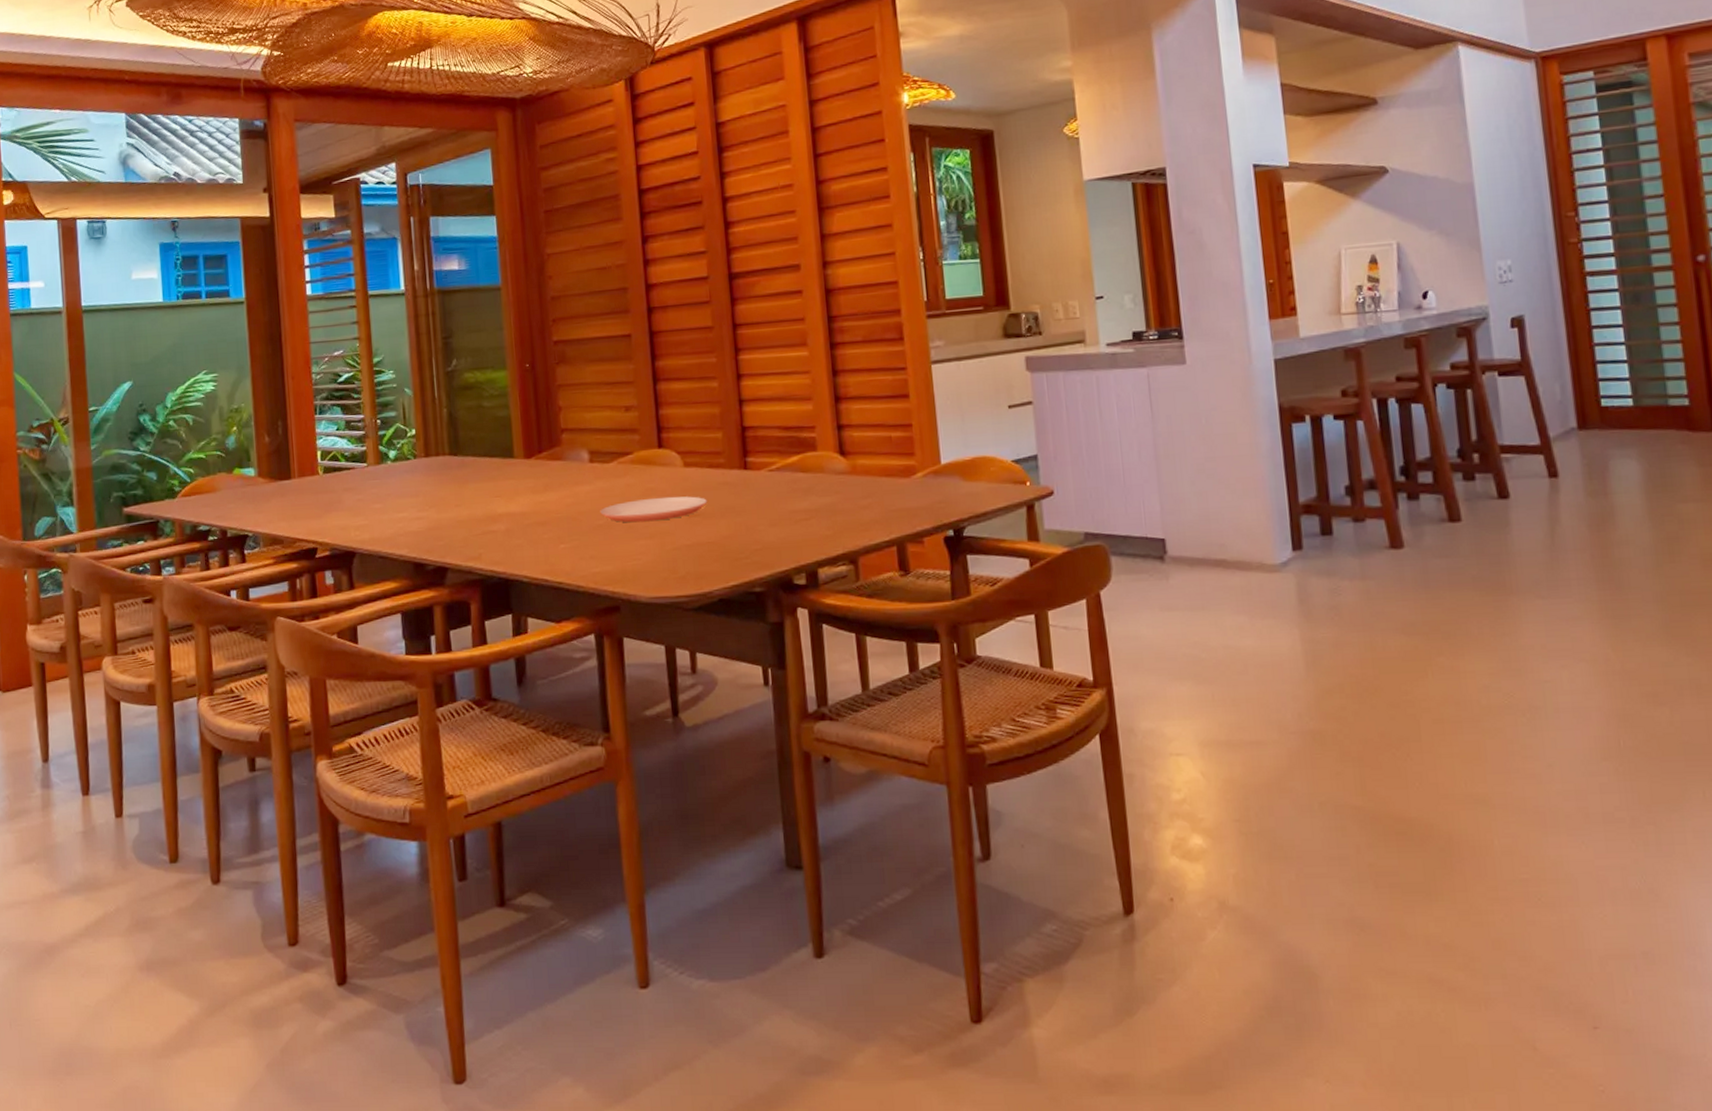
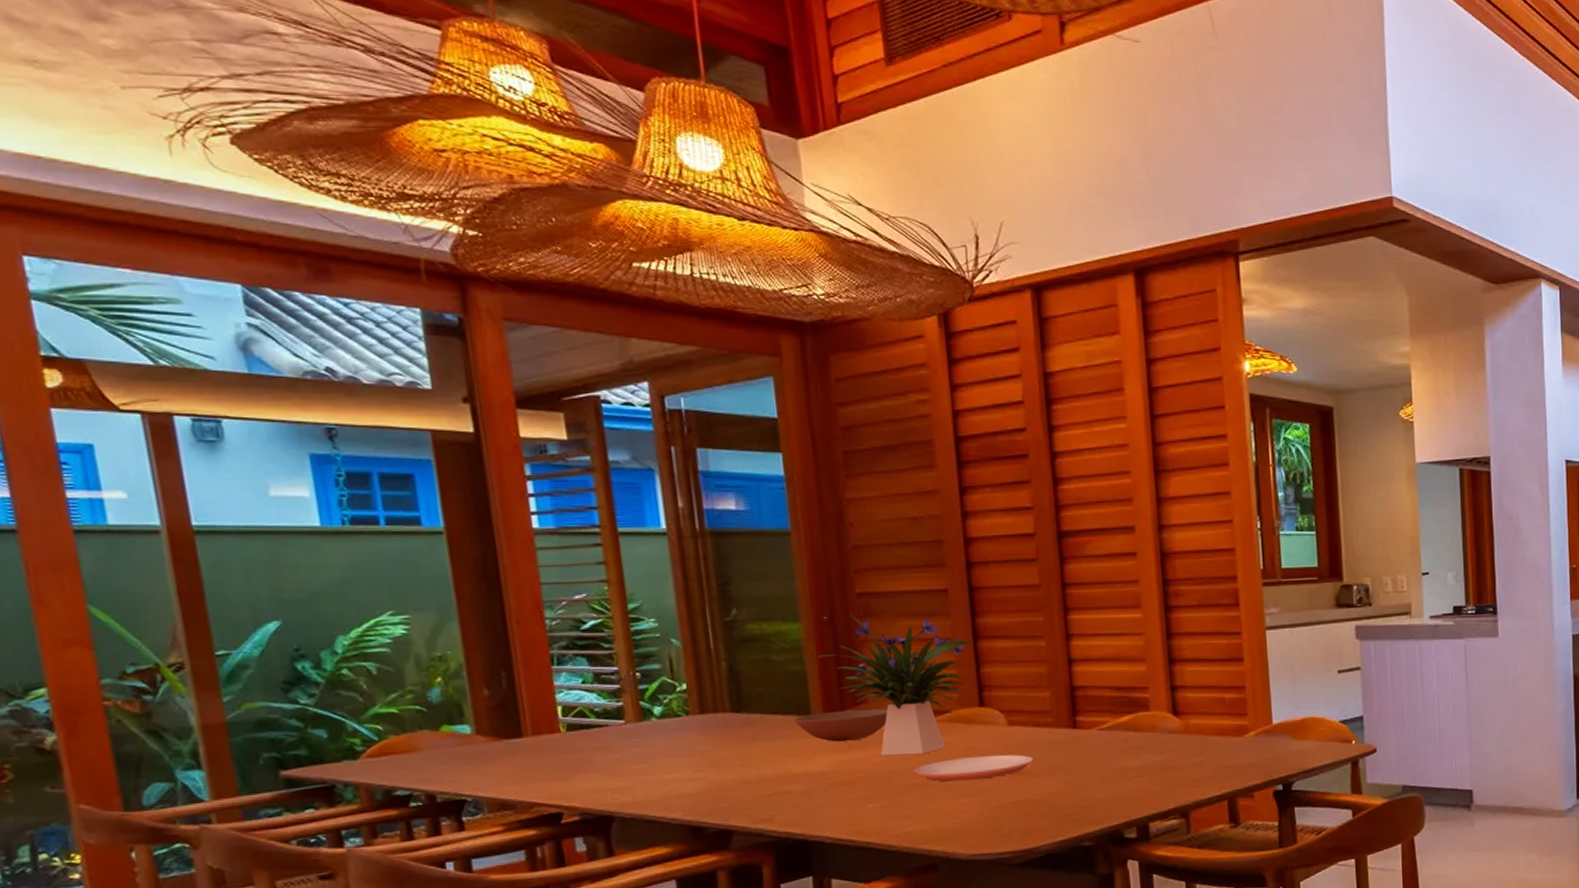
bowl: none [499,451,579,484] -> present [793,708,889,742]
flower arrangement: none [520,360,654,497] -> present [817,613,975,756]

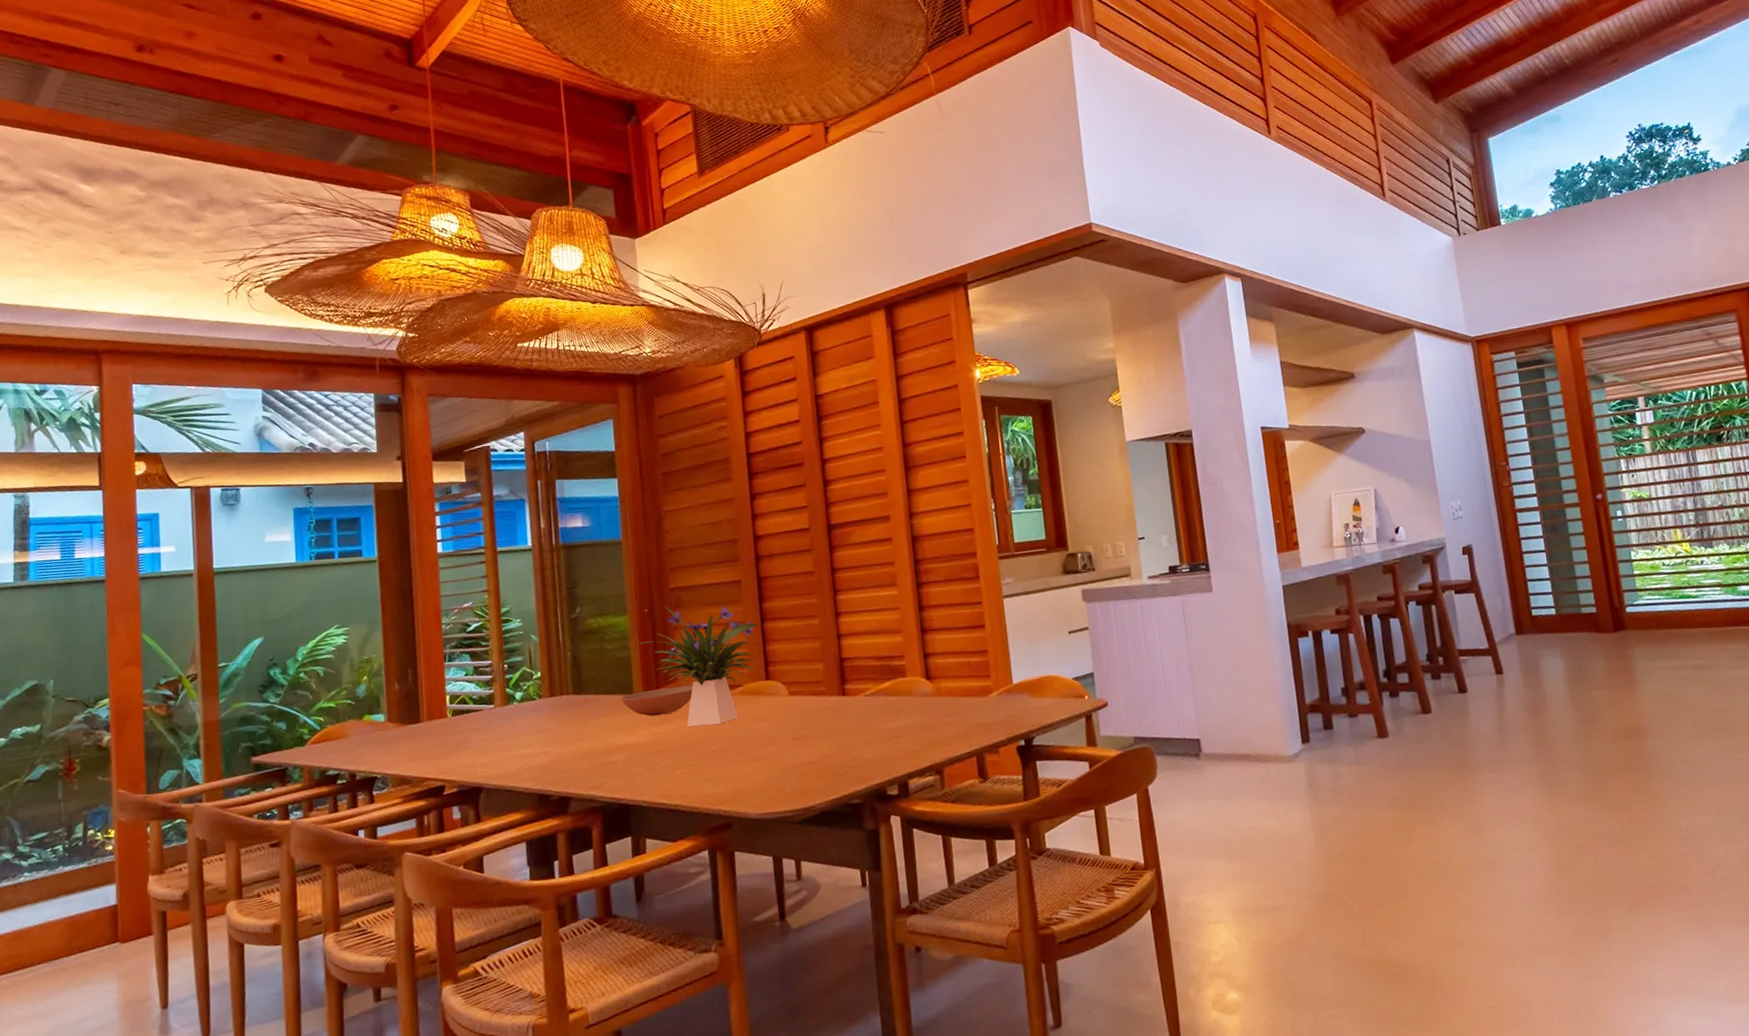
plate: present [914,754,1034,782] -> none [713,721,810,748]

